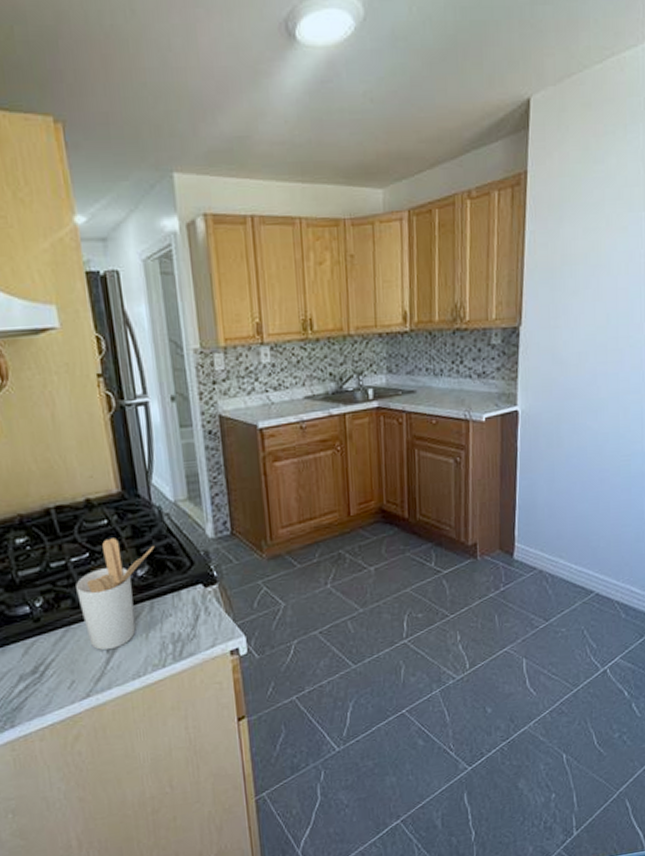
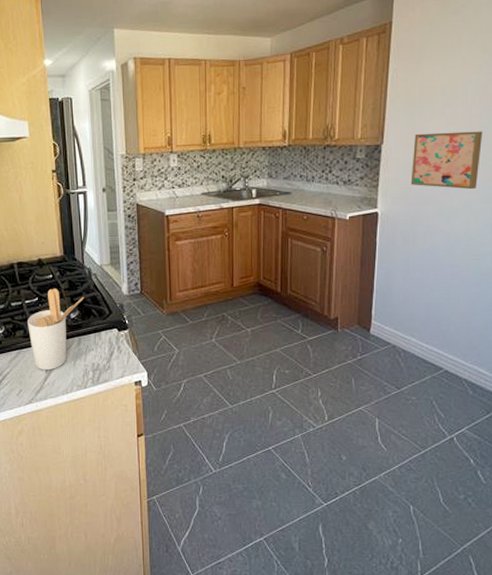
wall art: none [553,307,631,378] -> present [411,131,483,190]

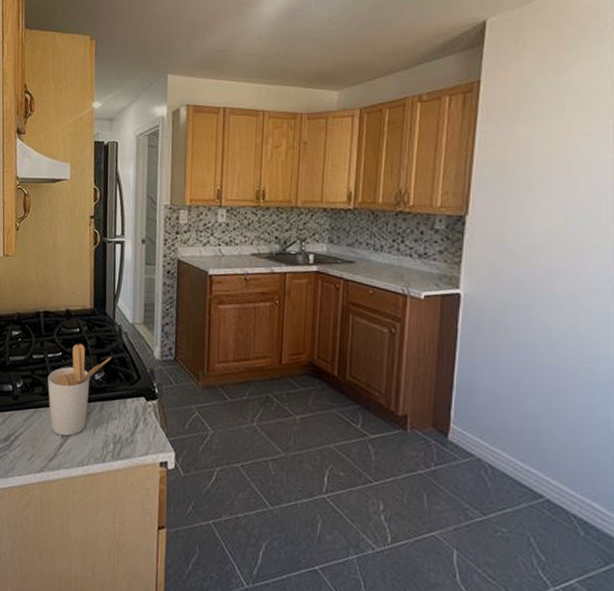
wall art: present [411,131,483,190] -> none [502,206,595,277]

